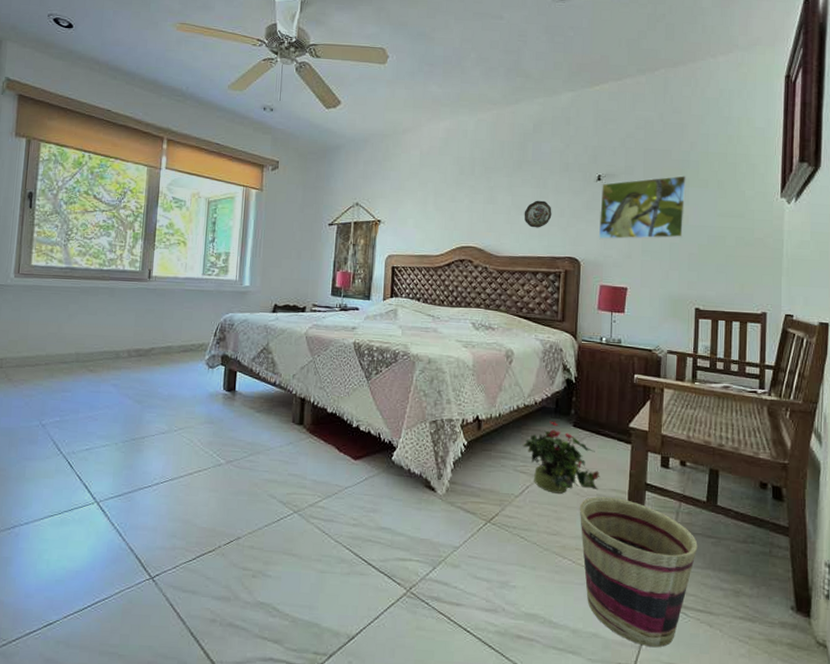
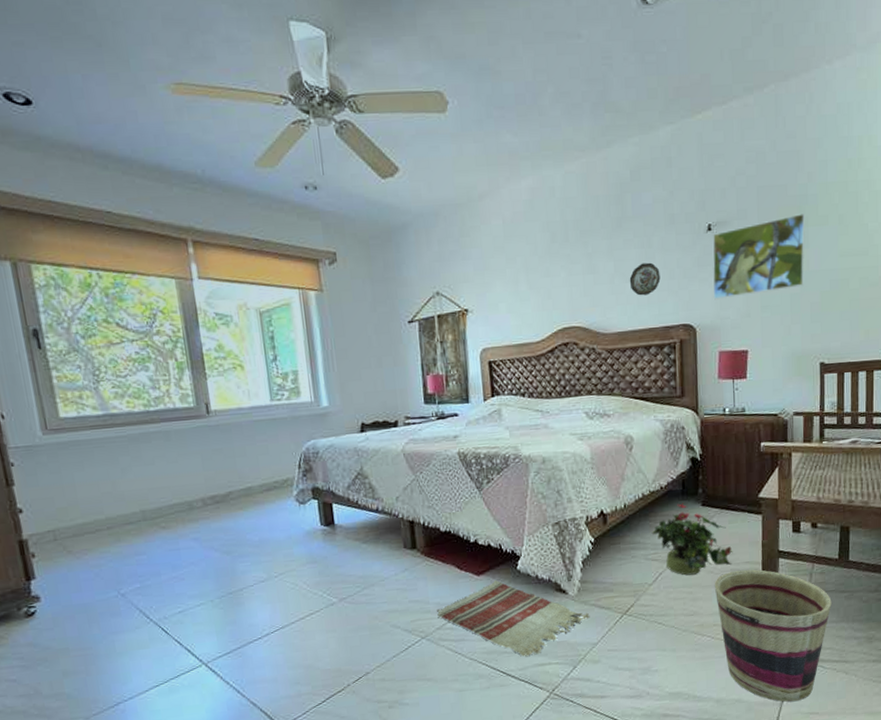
rug: none [312,467,455,549] -> present [437,580,590,657]

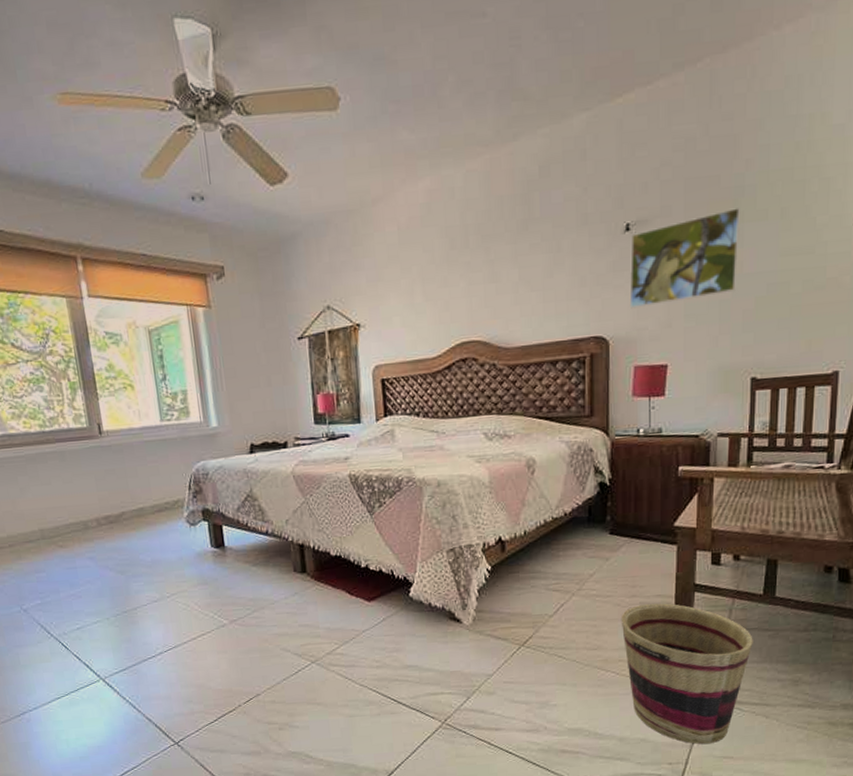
rug: present [437,580,590,657] -> none [327,607,486,686]
decorative plate: present [629,262,661,296] -> none [535,268,570,306]
potted plant: present [651,503,733,576] -> none [553,531,643,608]

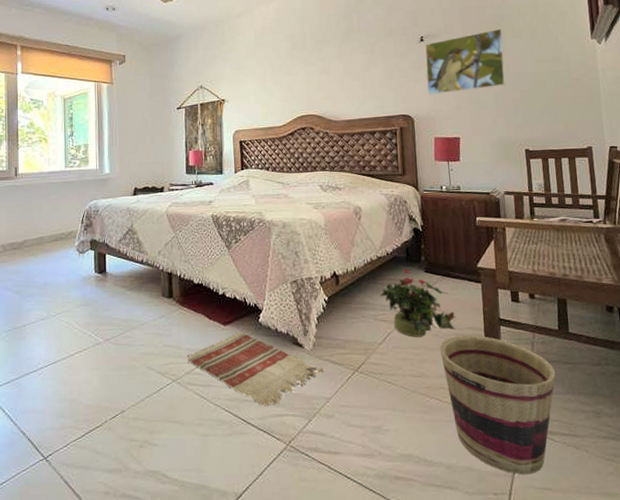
rug: none [327,607,486,686] -> present [187,331,324,407]
potted plant: none [553,531,643,608] -> present [379,269,456,337]

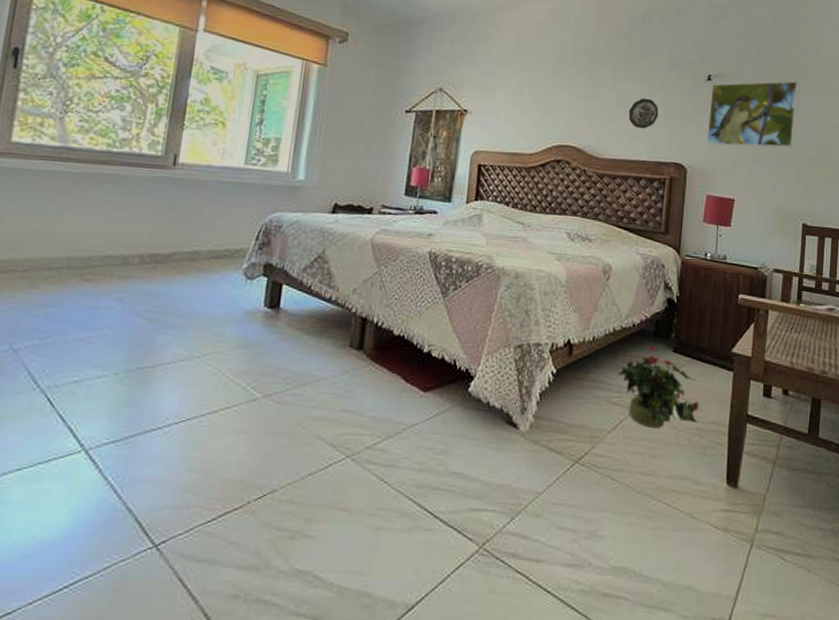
rug: present [187,331,324,407] -> none [370,401,539,498]
decorative plate: none [356,65,382,91] -> present [628,98,659,129]
basket: present [439,335,556,474] -> none [676,431,798,597]

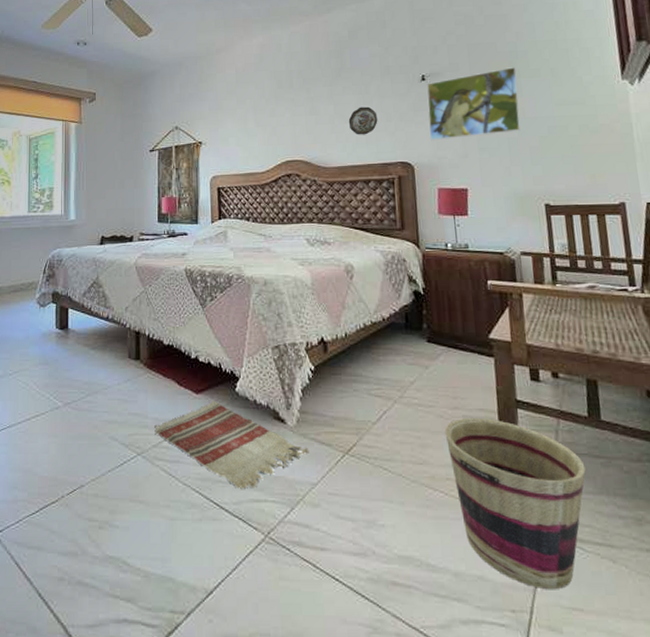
rug: none [370,401,539,498] -> present [154,401,310,490]
potted plant: present [617,345,700,428] -> none [374,337,464,417]
basket: none [676,431,798,597] -> present [444,418,586,589]

